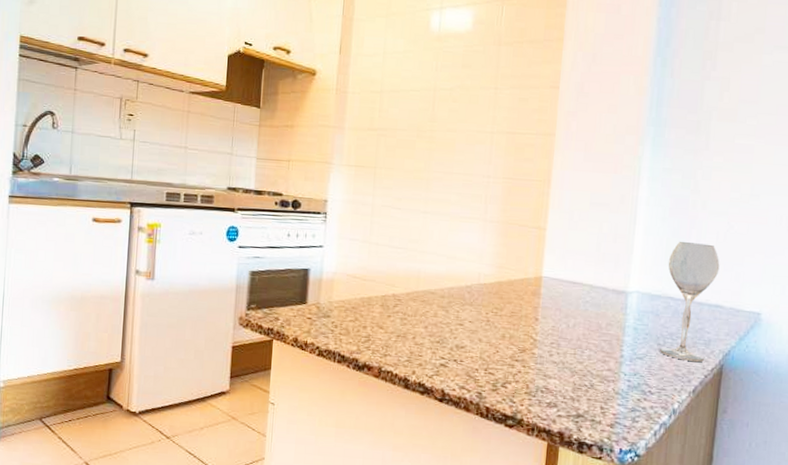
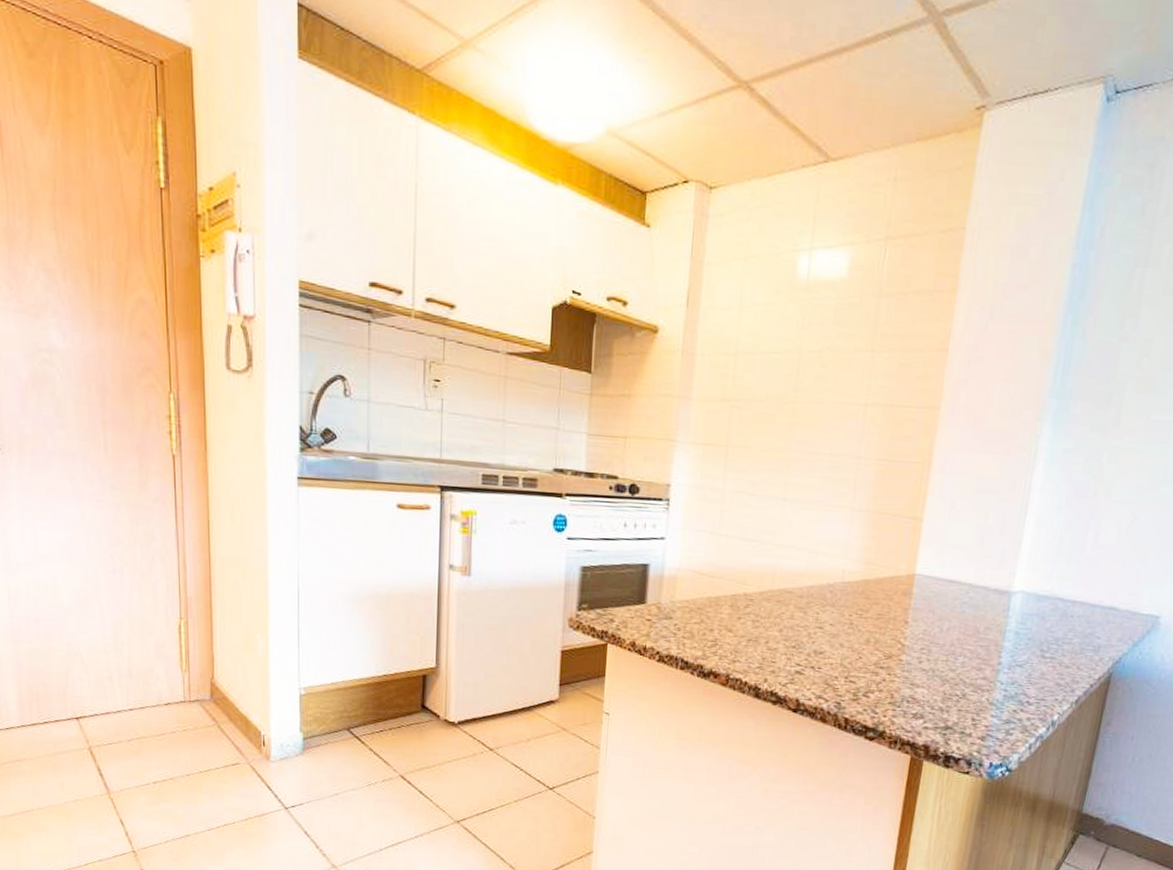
wineglass: present [659,241,720,363] -> none [1041,534,1120,671]

